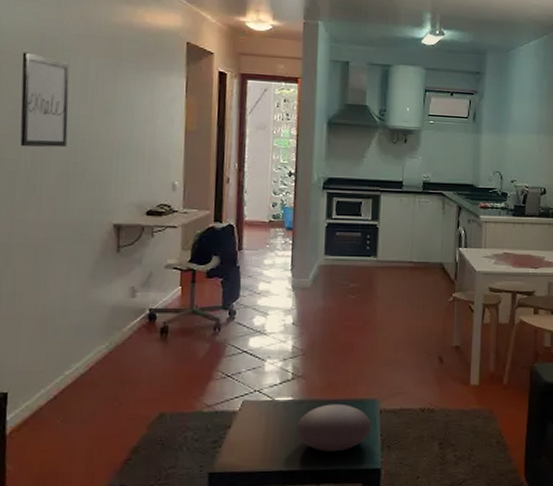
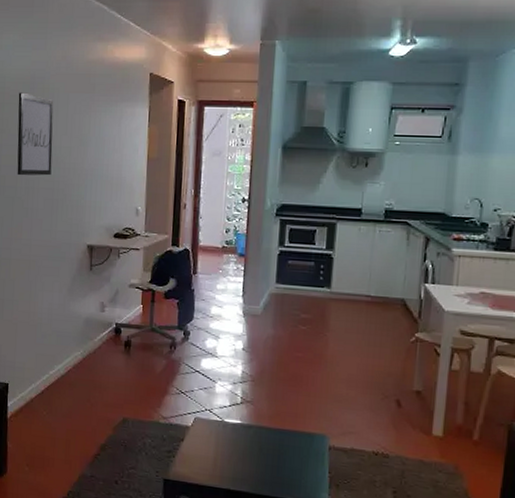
decorative bowl: present [296,403,371,452] -> none [244,432,319,481]

